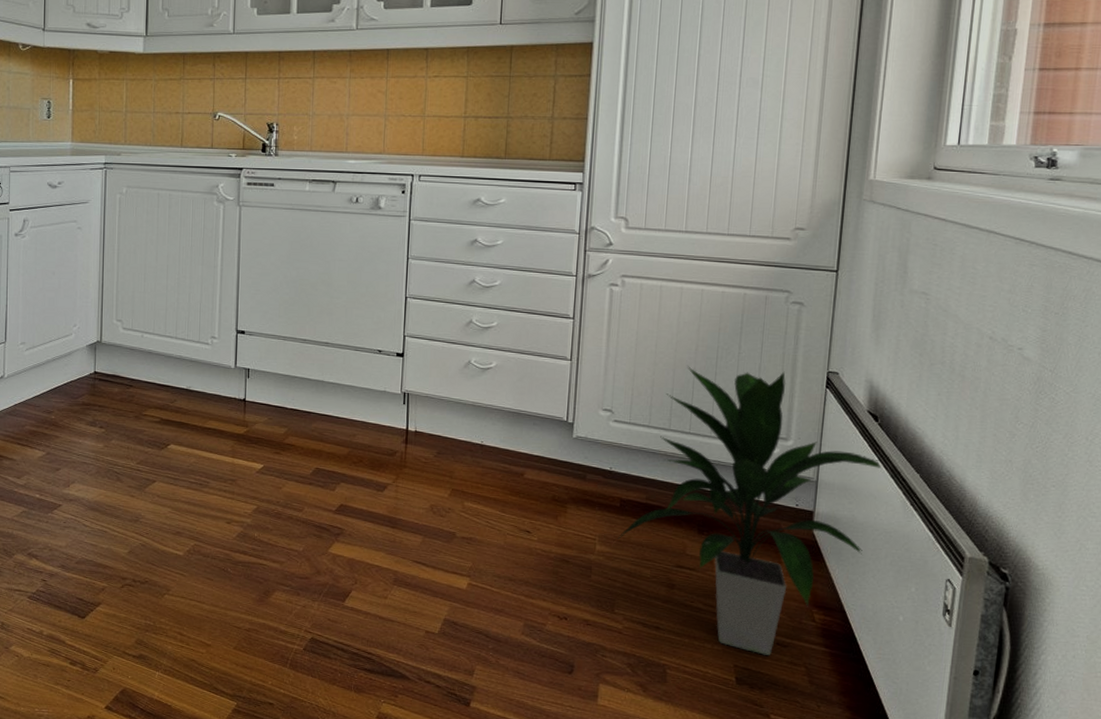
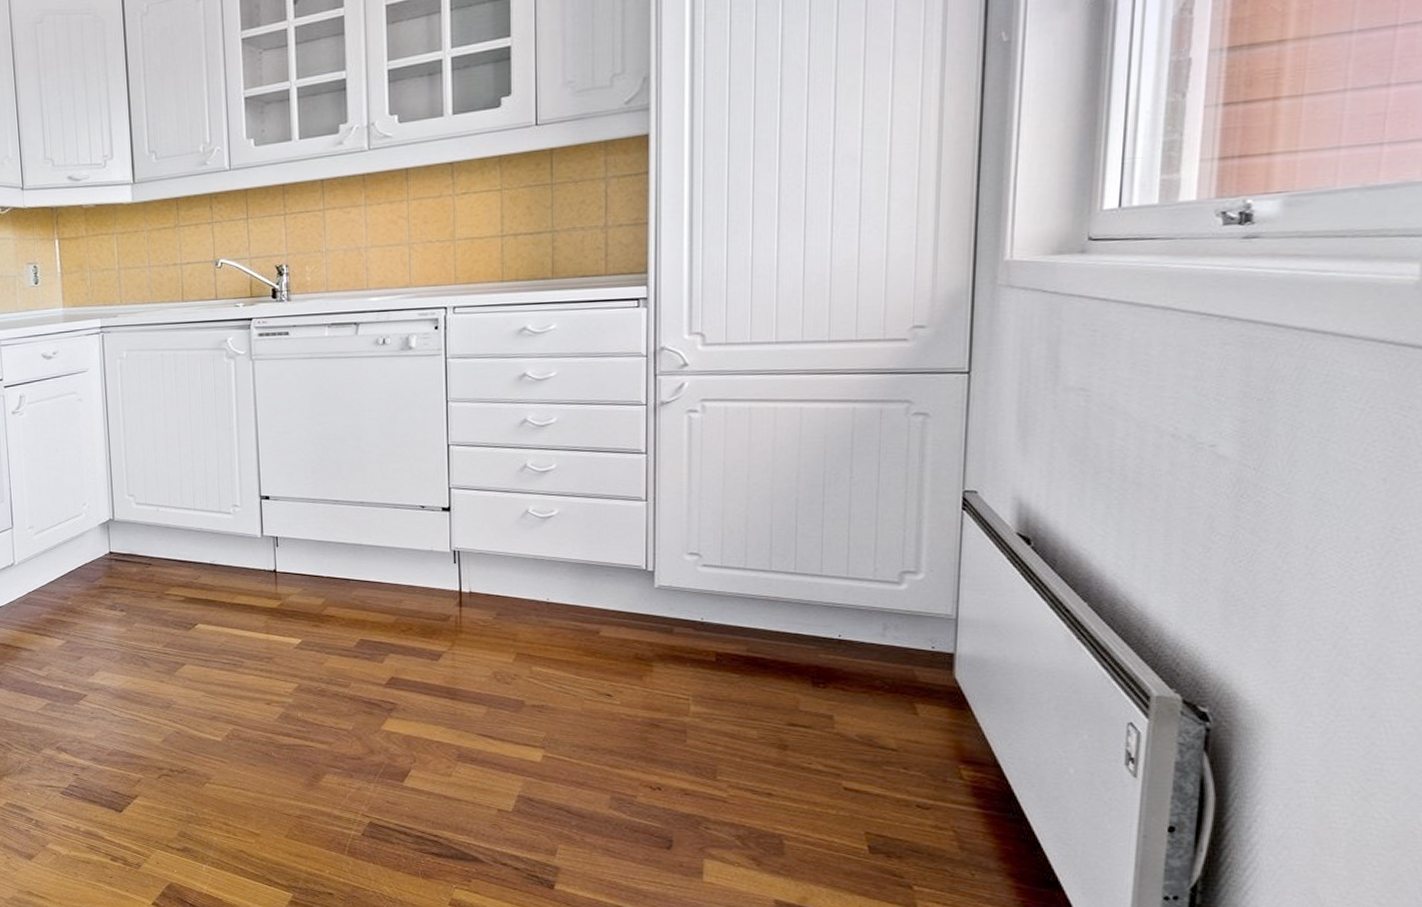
indoor plant: present [617,366,882,655] -> none [715,494,1038,819]

